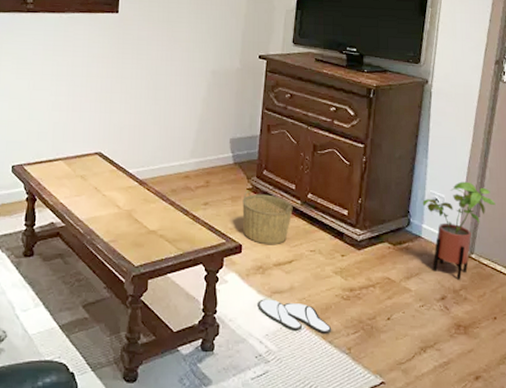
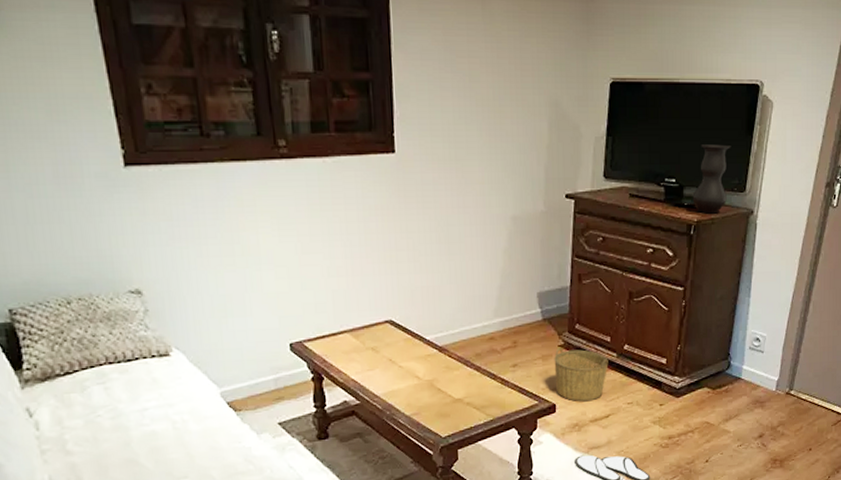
vase: none [372,21,406,81] -> present [692,144,731,214]
house plant: present [422,181,496,280] -> none [743,317,817,417]

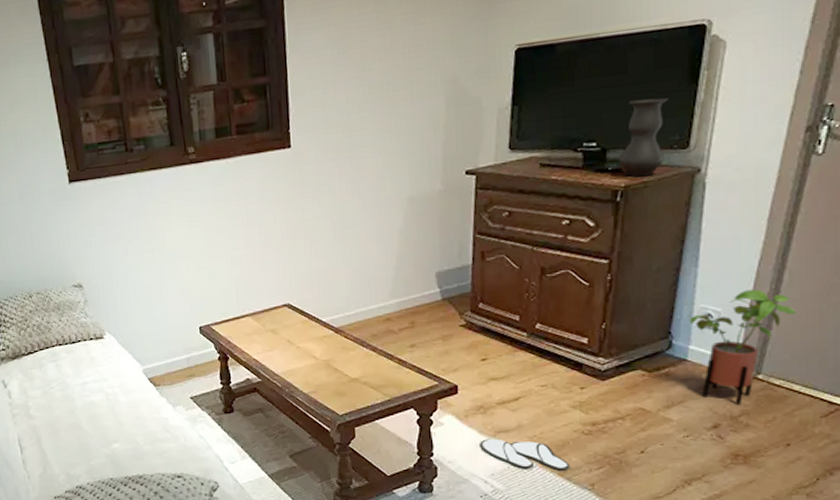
basket: present [554,348,609,402] -> none [455,328,518,384]
house plant: none [743,317,817,417] -> present [689,289,796,405]

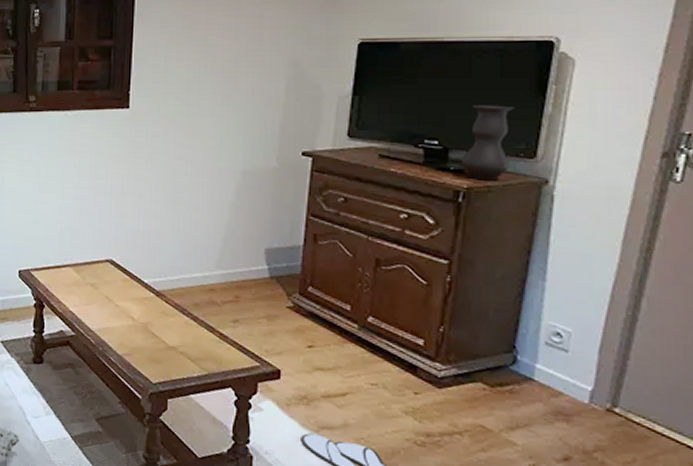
house plant: present [689,289,796,405] -> none [536,312,657,439]

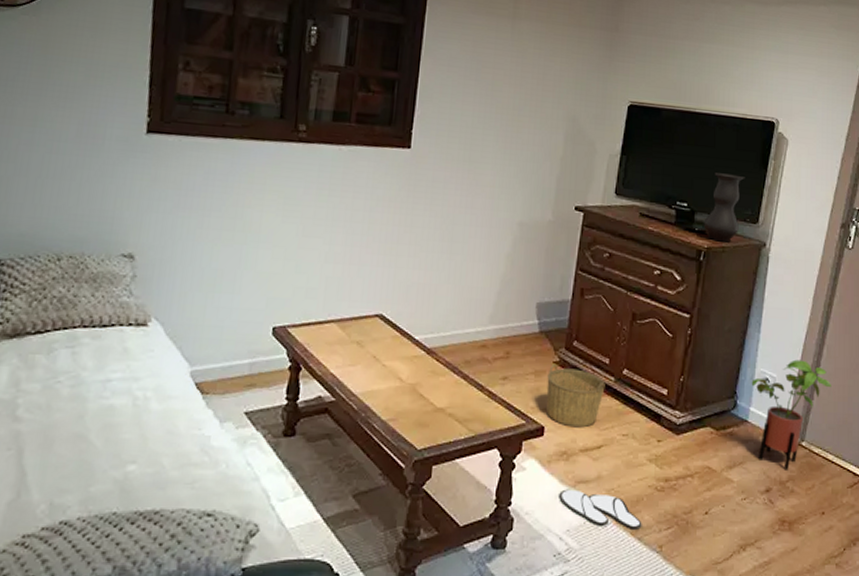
basket: none [281,309,347,374] -> present [546,364,605,428]
house plant: none [536,312,657,439] -> present [751,359,831,470]

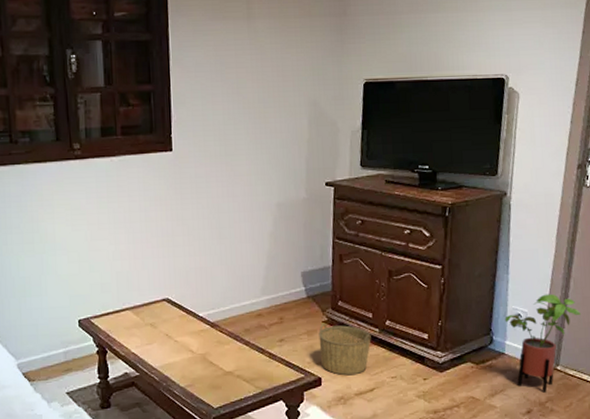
vase: present [703,173,745,242] -> none [446,133,481,197]

